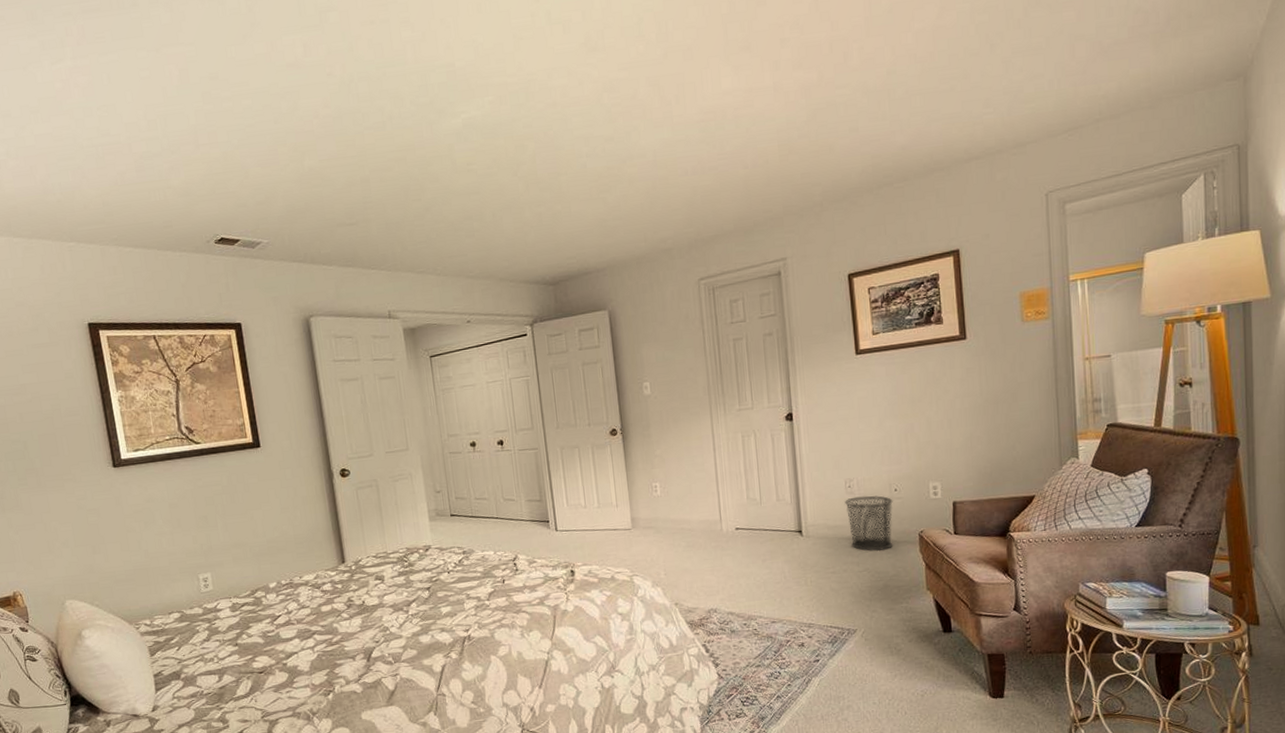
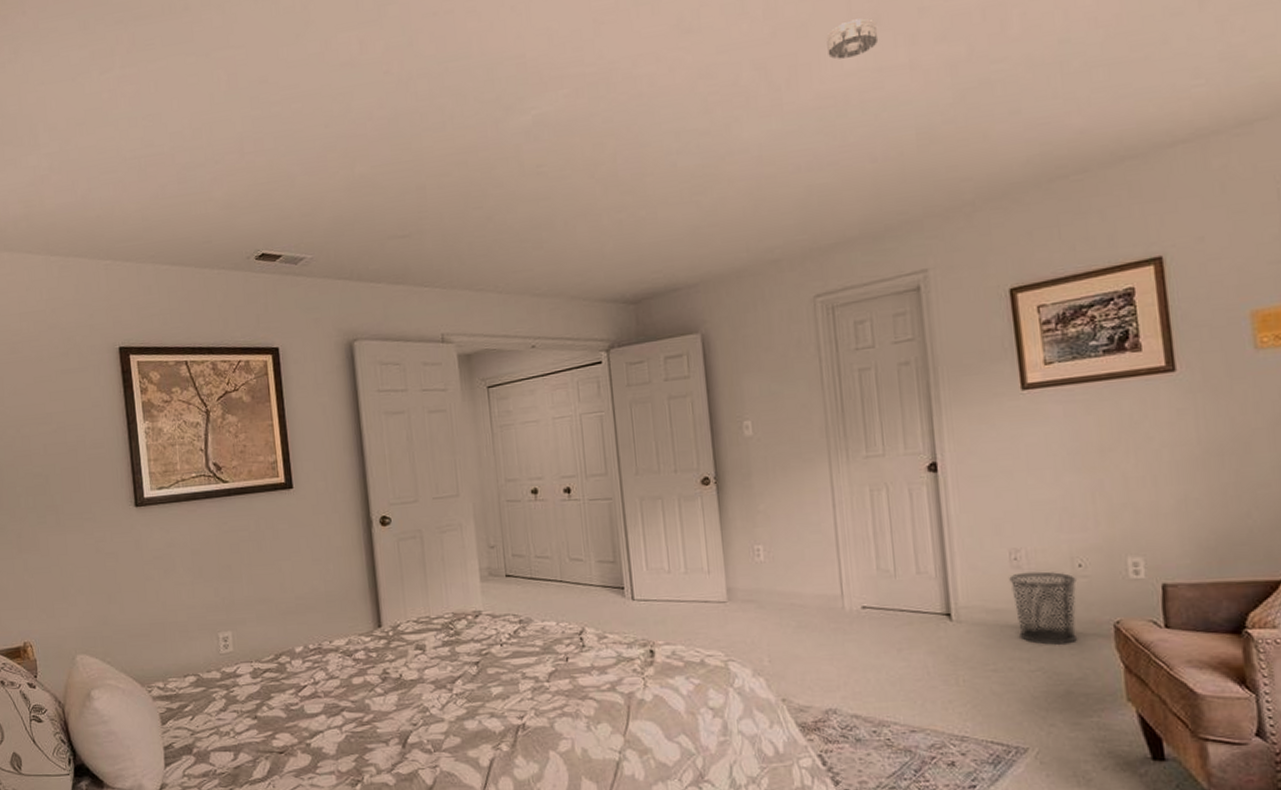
smoke detector: none [708,45,749,80] -> present [826,18,879,59]

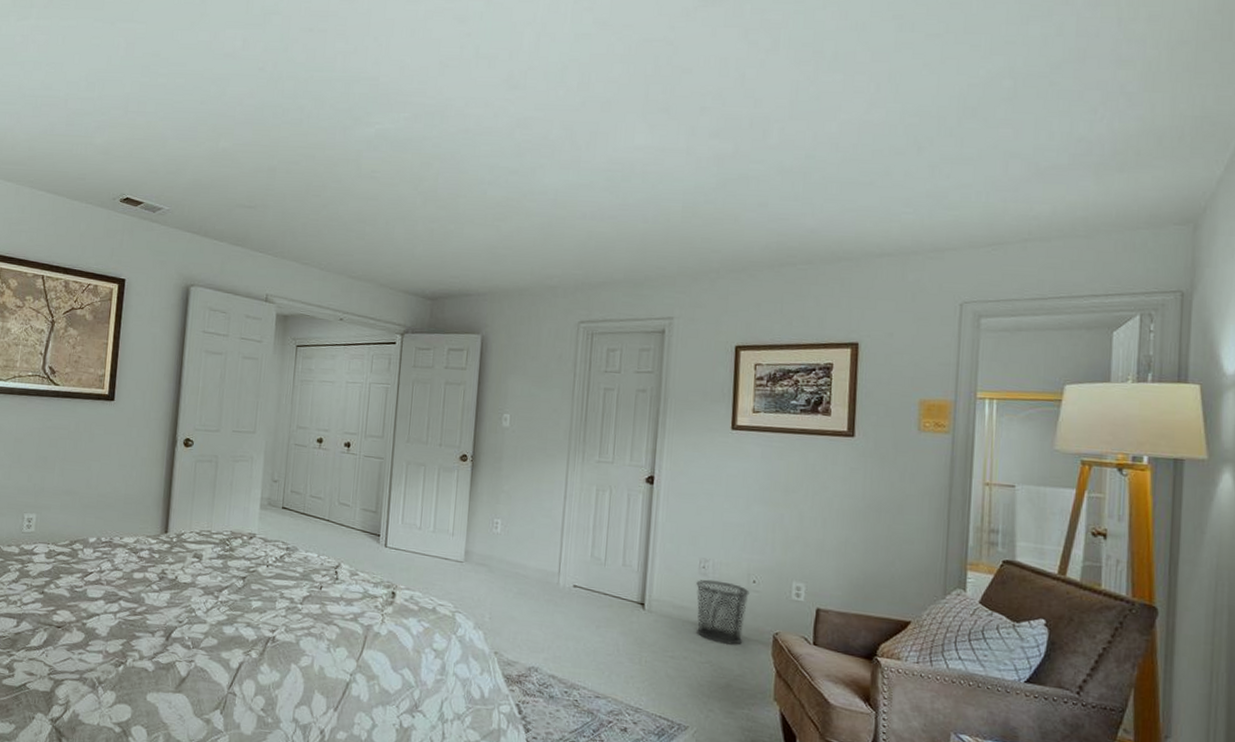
smoke detector: present [826,18,879,59] -> none [623,105,667,135]

